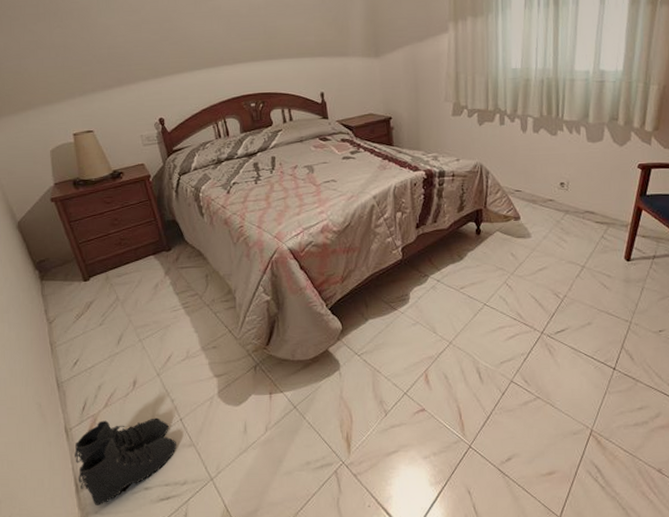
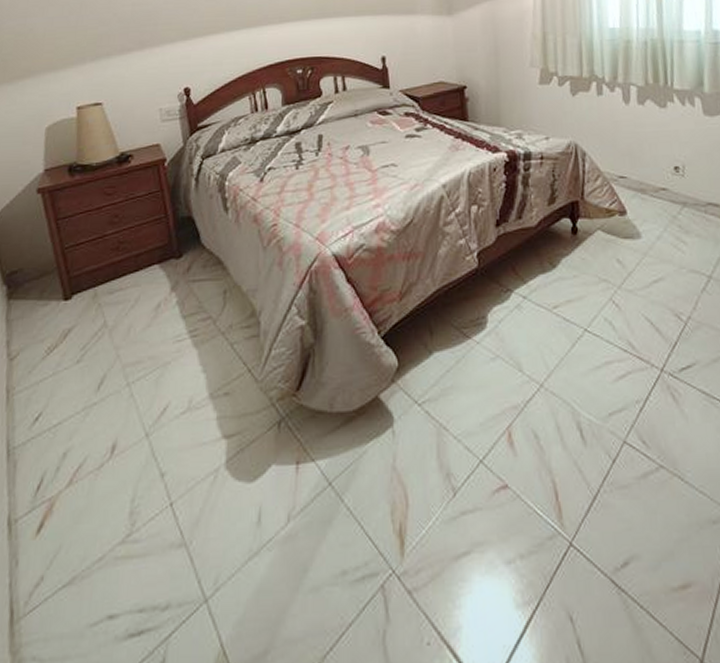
boots: present [74,418,176,505] -> none [15,501,161,646]

